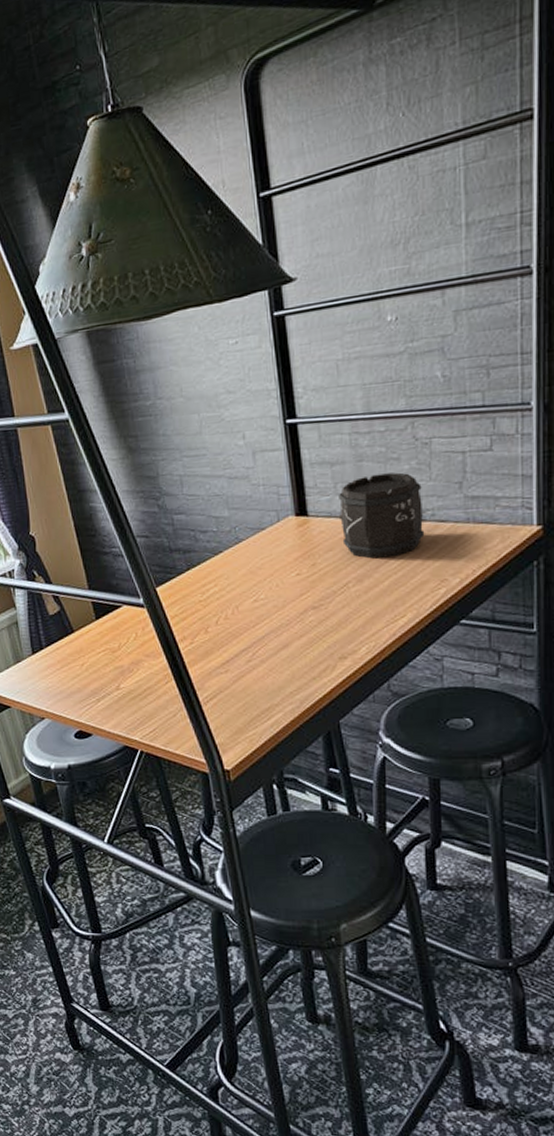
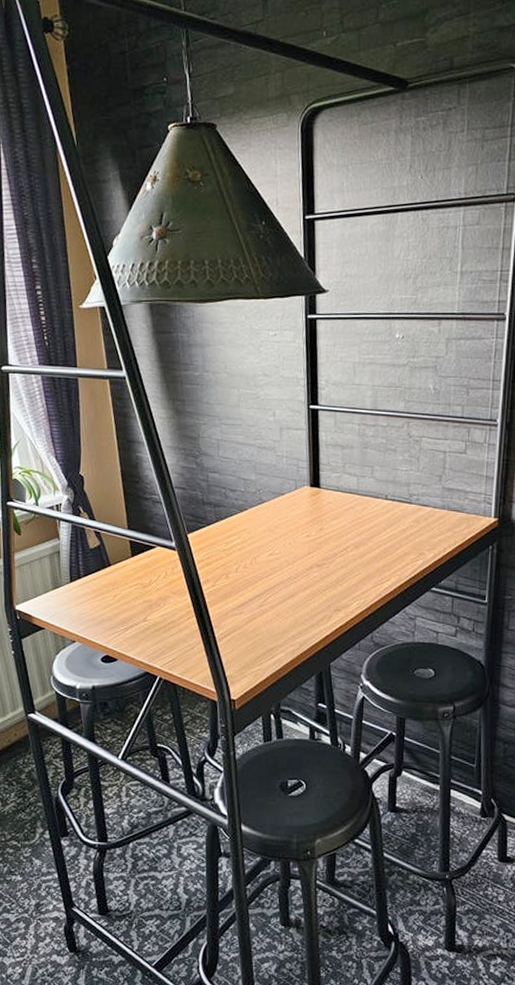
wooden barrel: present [339,472,425,559] -> none [345,460,411,530]

